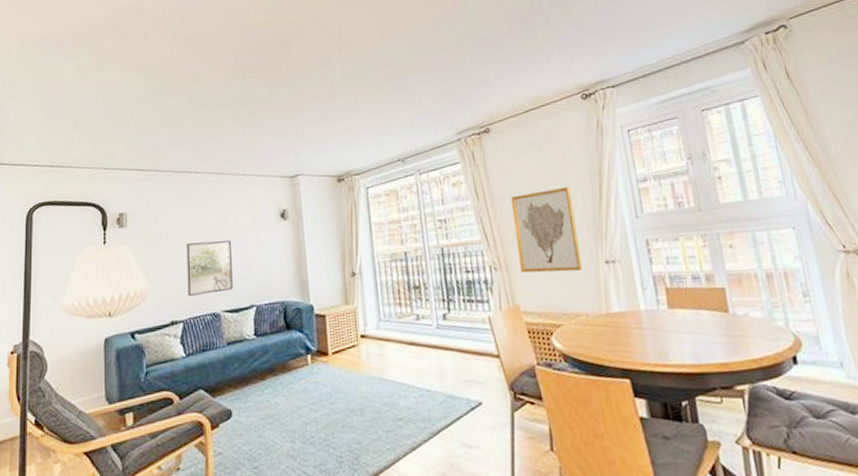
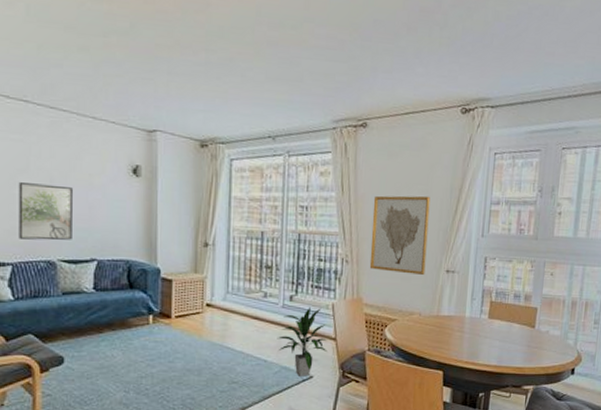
indoor plant: none [436,323,493,404] -> present [277,306,328,376]

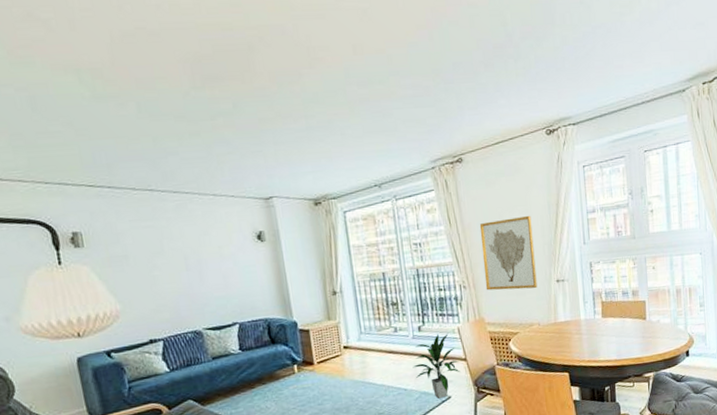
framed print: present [18,182,72,241] -> none [156,261,213,316]

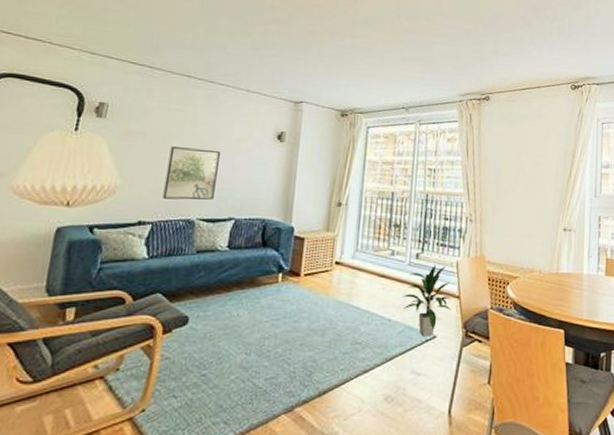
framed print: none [156,261,213,316] -> present [162,147,220,200]
wall art: present [479,215,538,291] -> none [492,159,547,233]

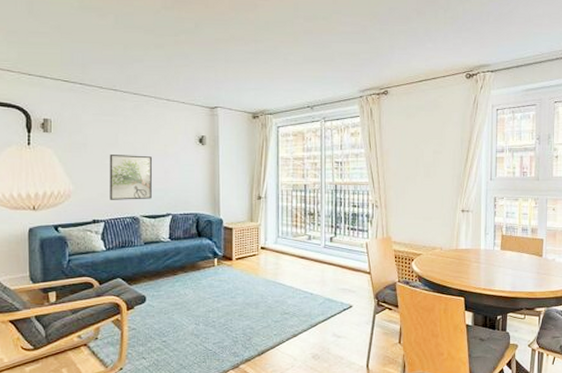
indoor plant: present [402,264,452,336] -> none [320,246,364,306]

